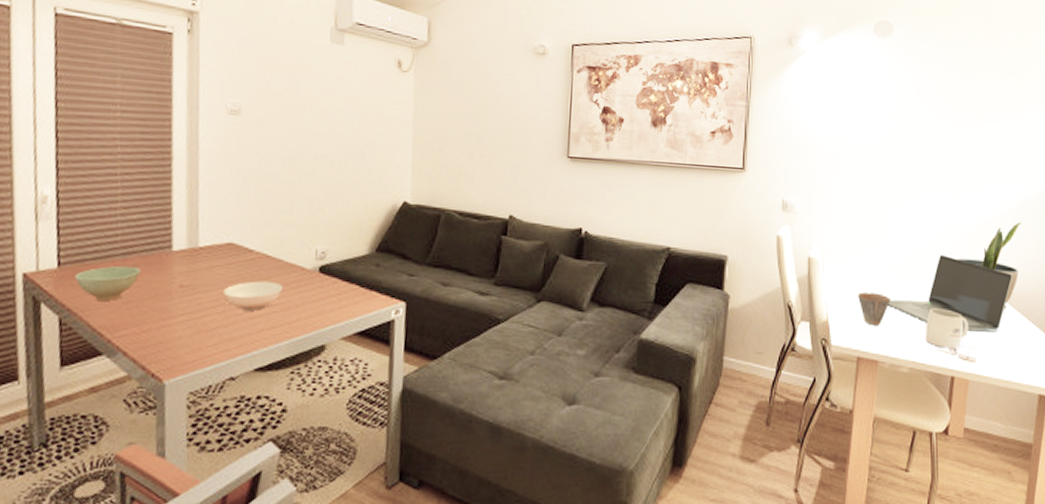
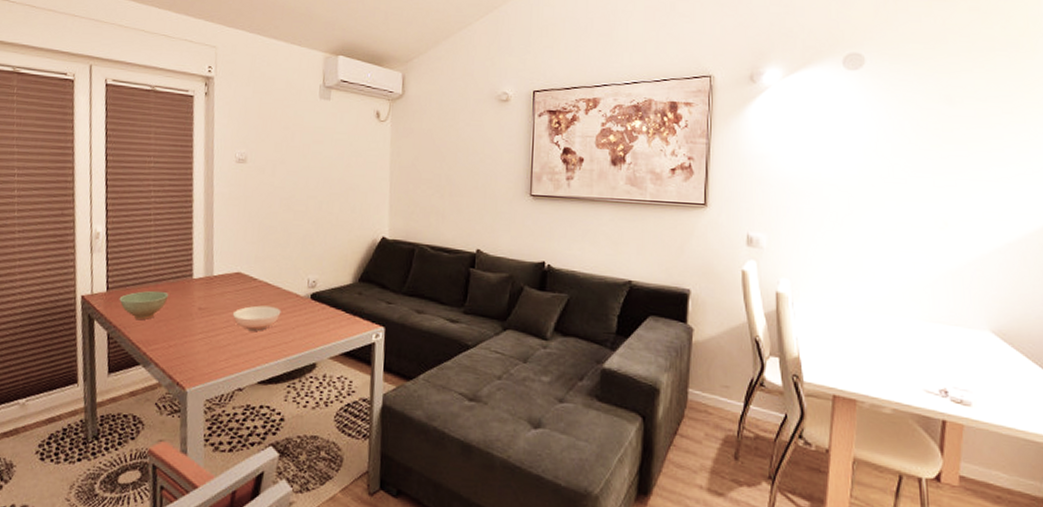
cup: present [858,292,890,325] -> none [832,329,869,364]
laptop: present [888,254,1013,332] -> none [866,291,1014,375]
mug: present [925,308,969,349] -> none [910,347,962,392]
potted plant: present [958,222,1021,310] -> none [946,258,1022,352]

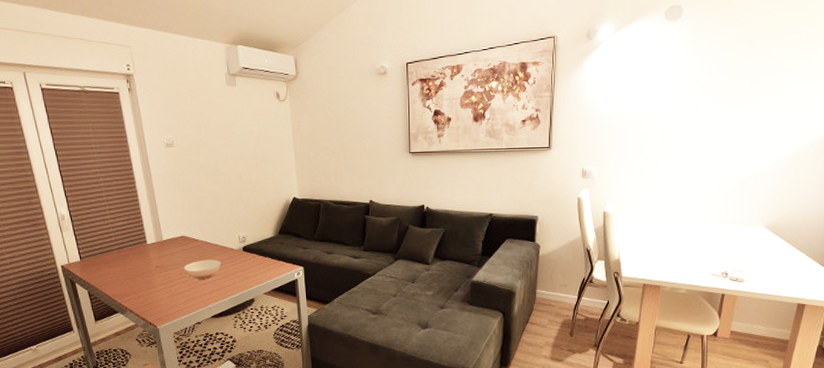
bowl: present [119,290,169,321] -> none [91,256,131,280]

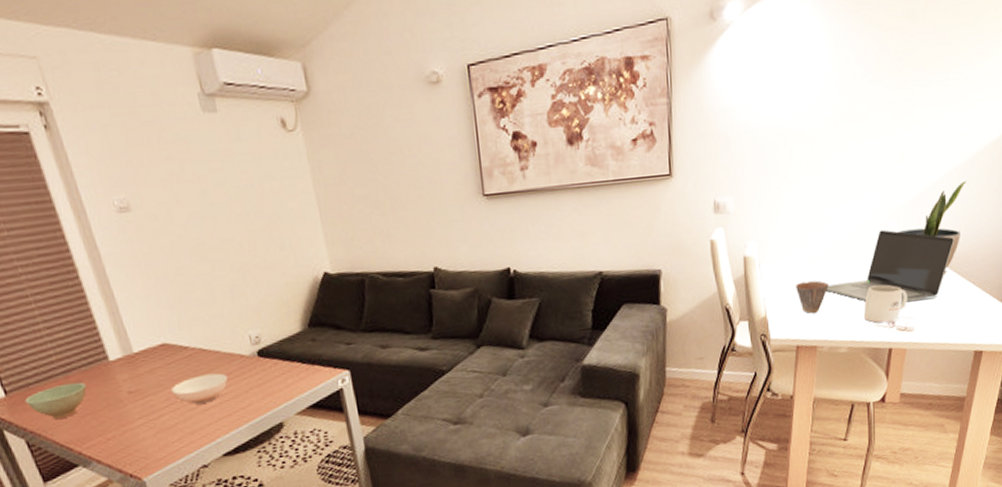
bowl: none [91,256,131,280] -> present [24,382,87,420]
cup: none [645,235,672,260] -> present [796,280,829,314]
laptop: none [670,200,782,259] -> present [826,230,955,303]
mug: none [701,243,739,273] -> present [863,284,907,324]
potted plant: none [733,168,793,241] -> present [898,180,966,276]

